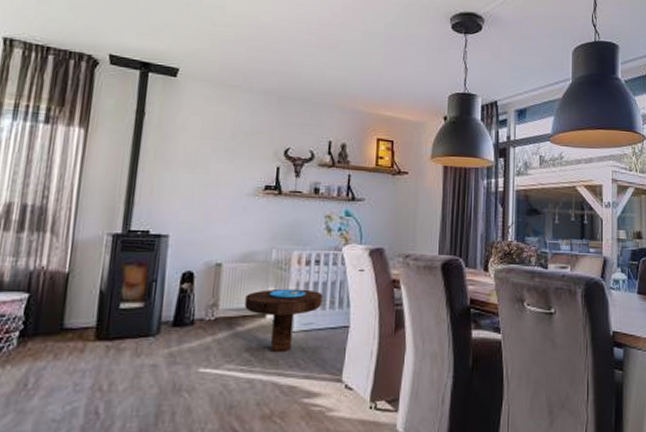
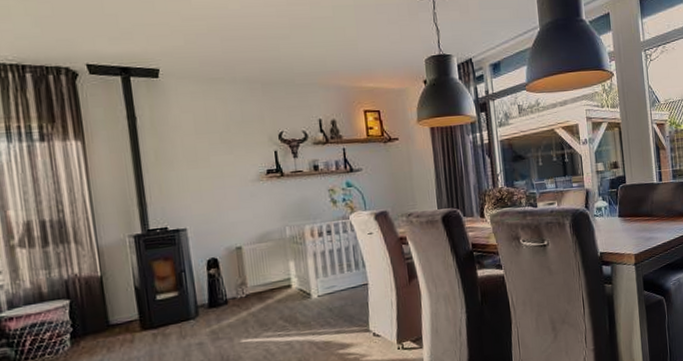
side table: present [245,288,323,353] -> none [269,257,340,316]

